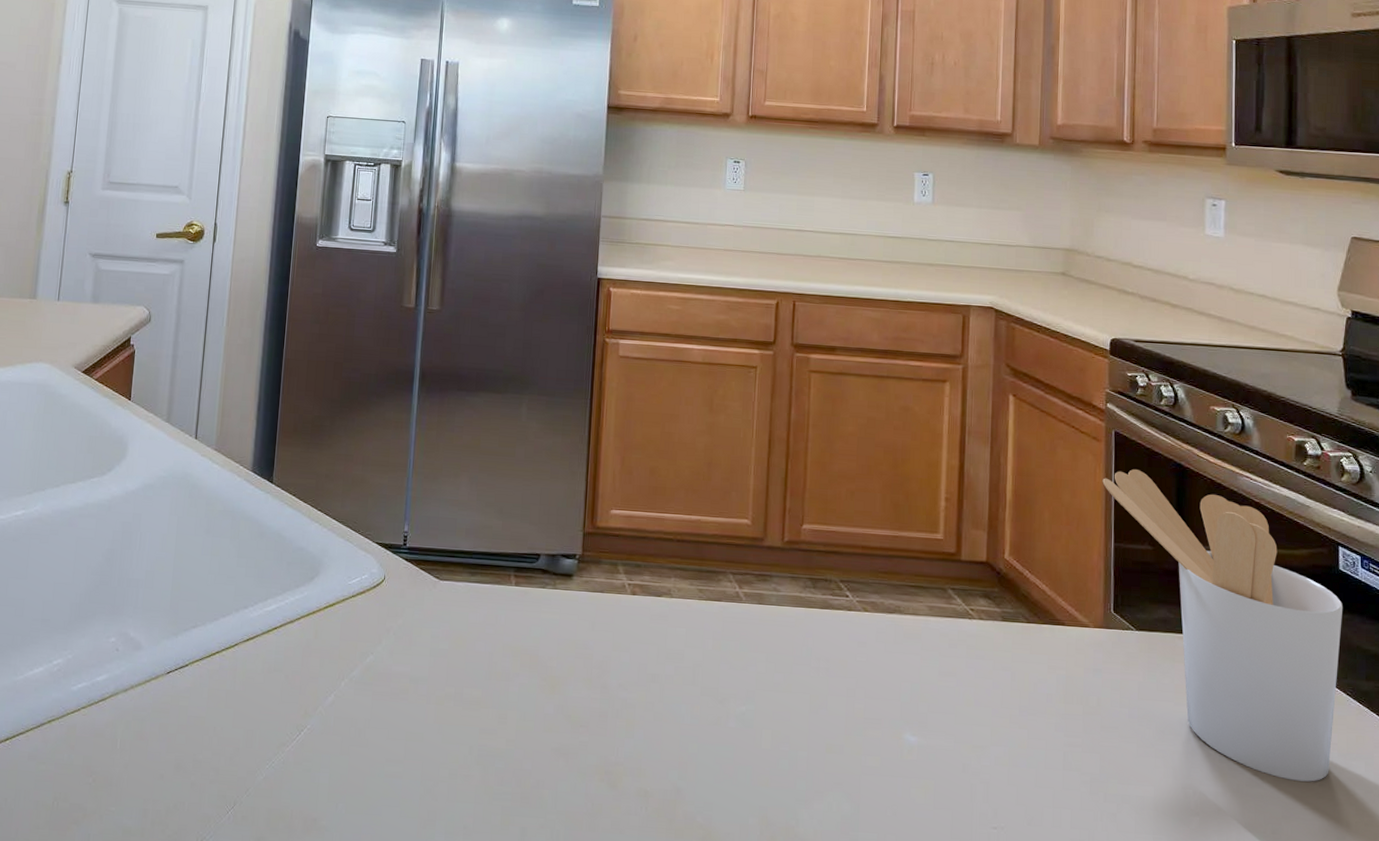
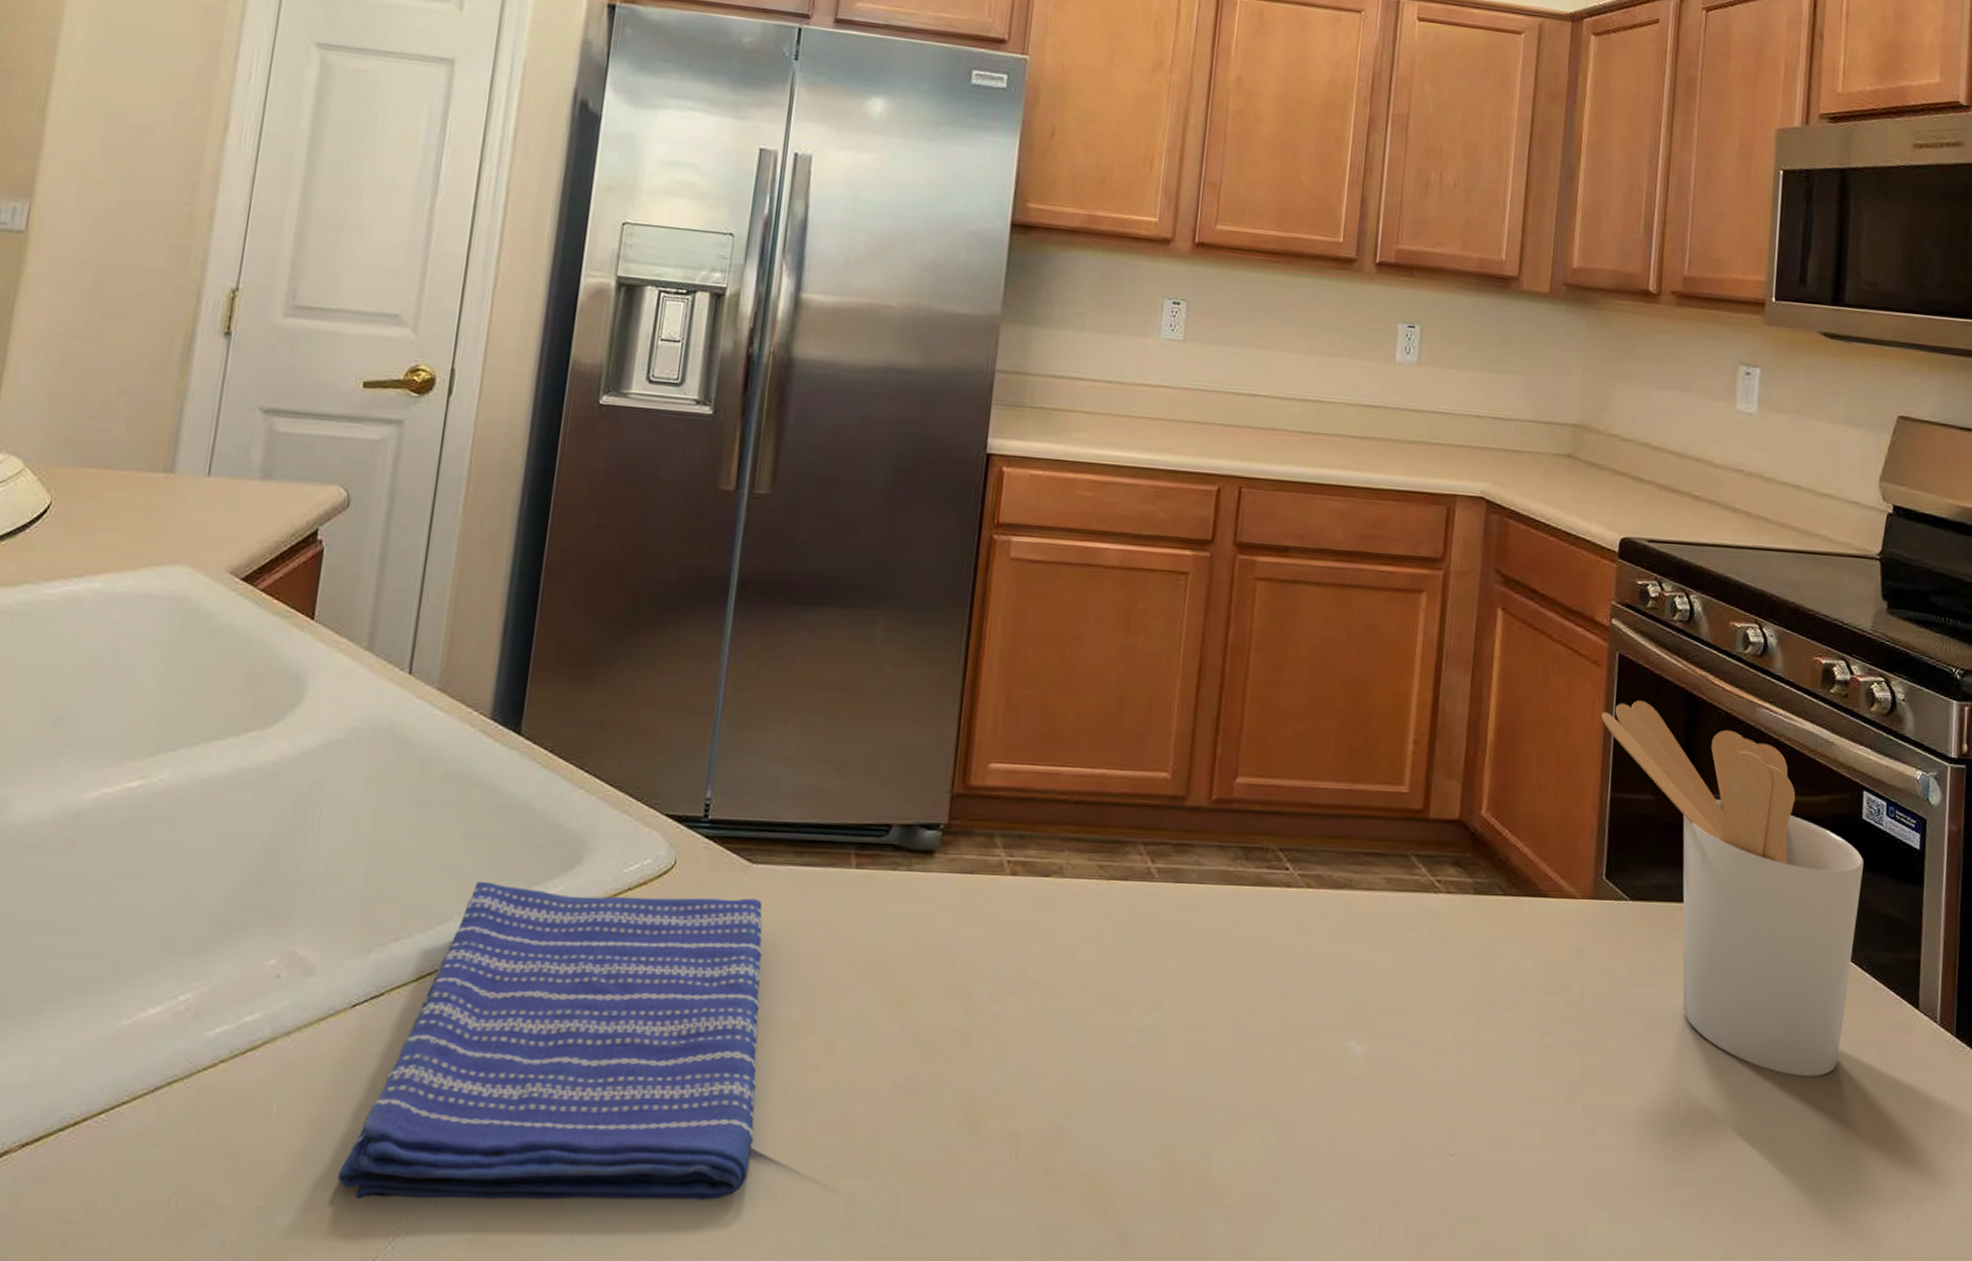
dish towel: none [162,587,450,827] -> present [337,881,763,1201]

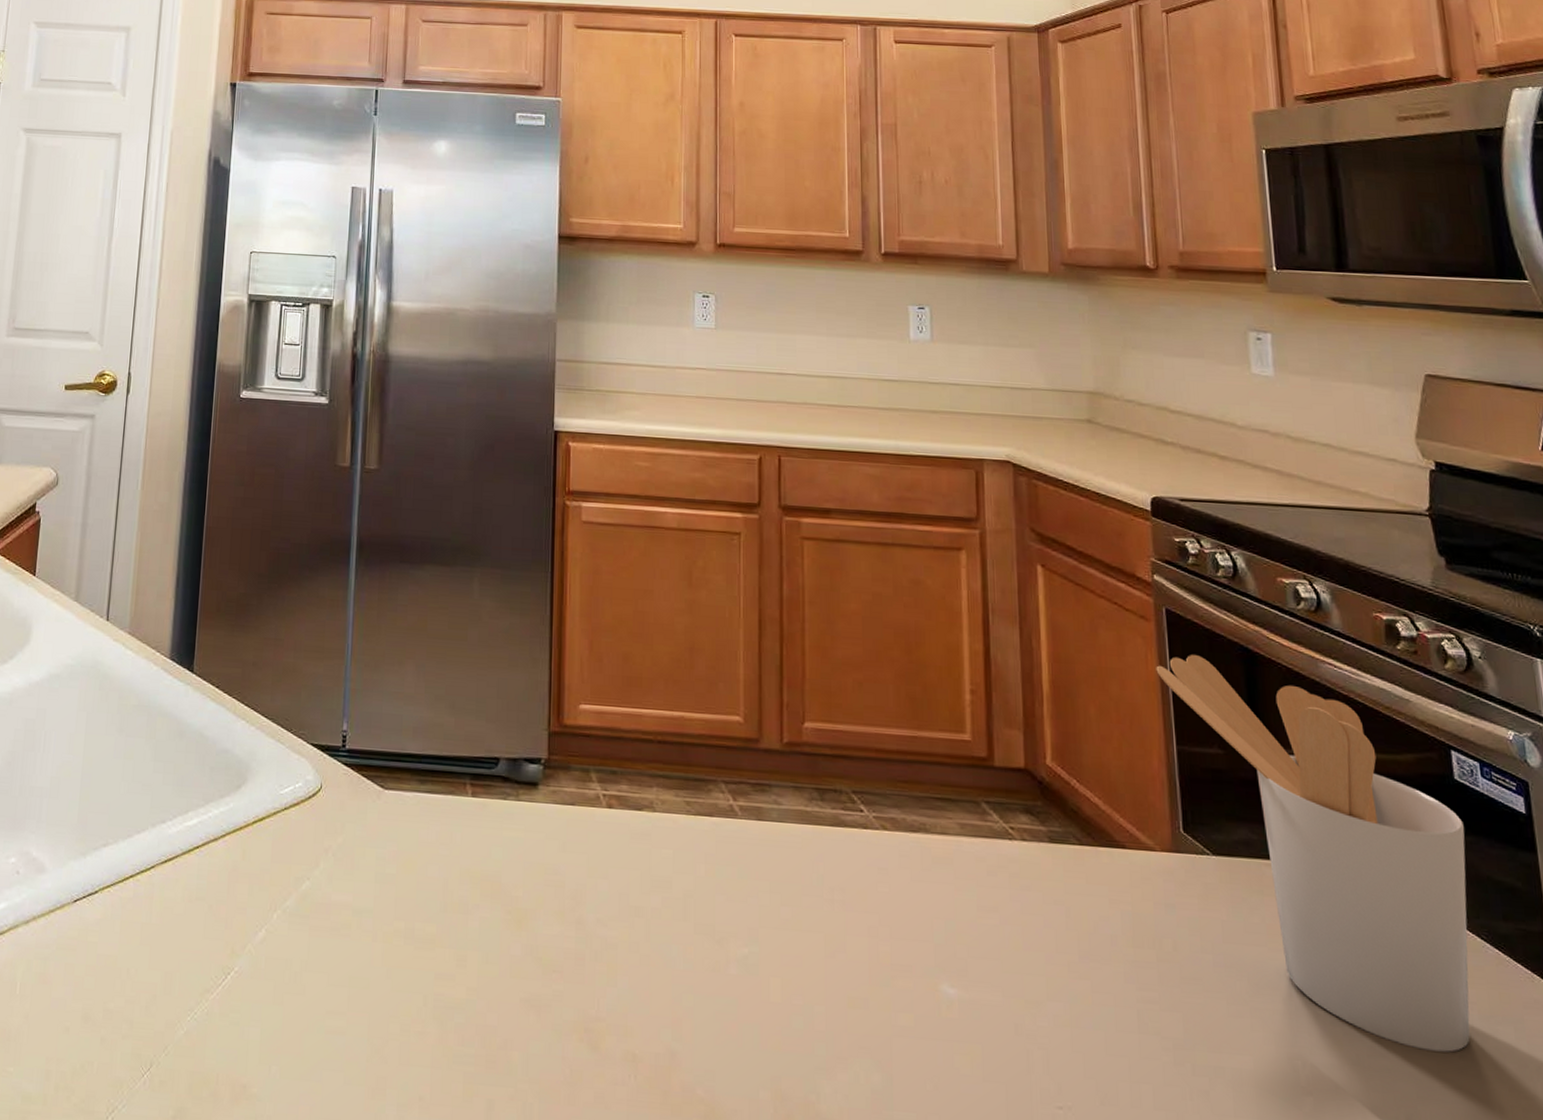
dish towel: present [337,881,763,1201] -> none [67,797,402,1097]

